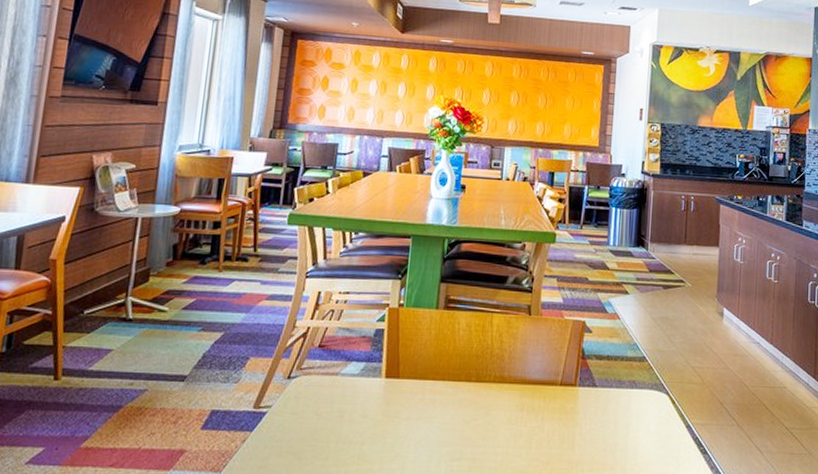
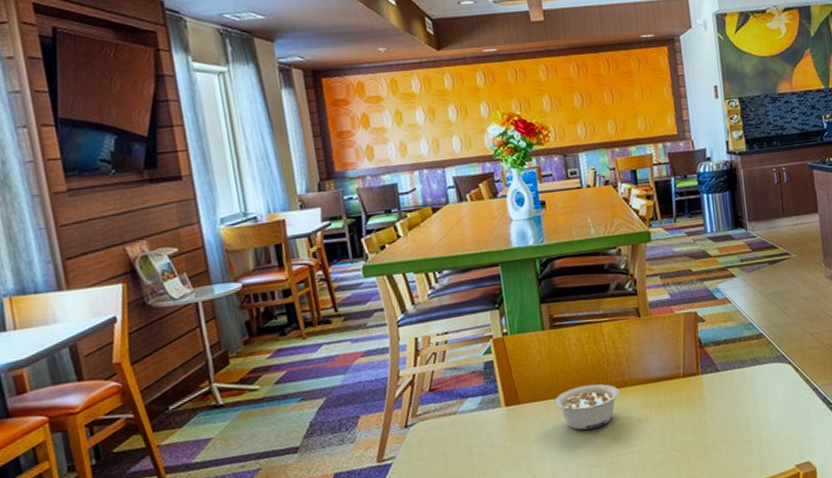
legume: none [432,373,497,419] -> present [554,383,620,430]

